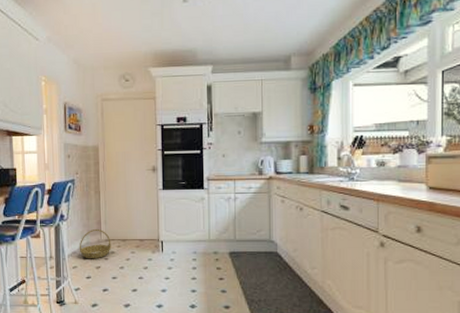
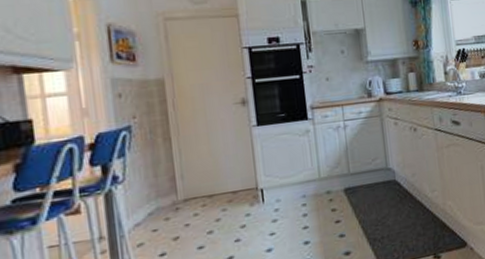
basket: present [79,230,111,259] -> none [144,187,194,230]

